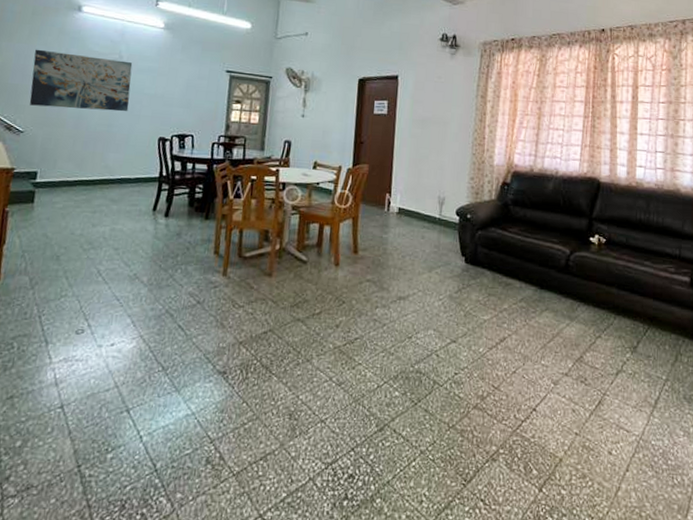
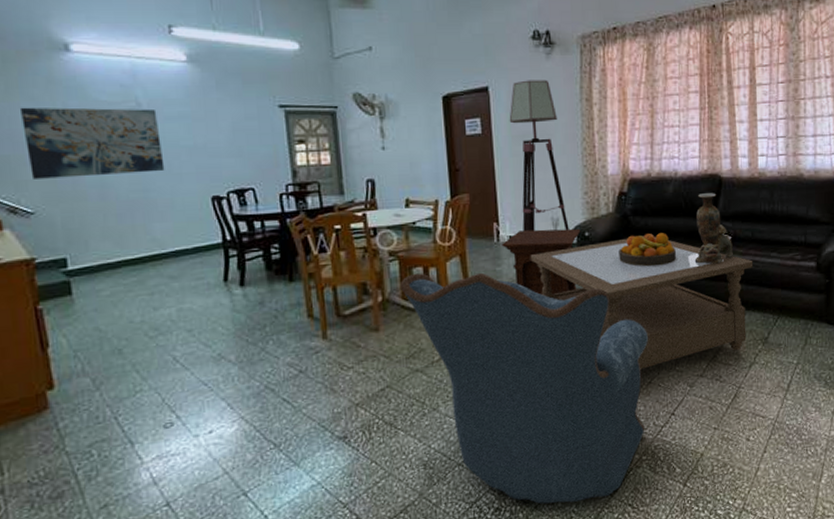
armchair: none [297,228,518,486] -> present [400,272,649,504]
side table: none [391,204,464,269] -> present [502,228,581,295]
floor lamp: none [411,74,456,228] -> present [509,79,574,249]
coffee table: none [414,225,625,357] -> present [530,235,752,369]
fruit bowl: none [496,223,551,257] -> present [618,233,676,266]
vase with dog figurine: none [568,194,607,264] -> present [694,193,733,264]

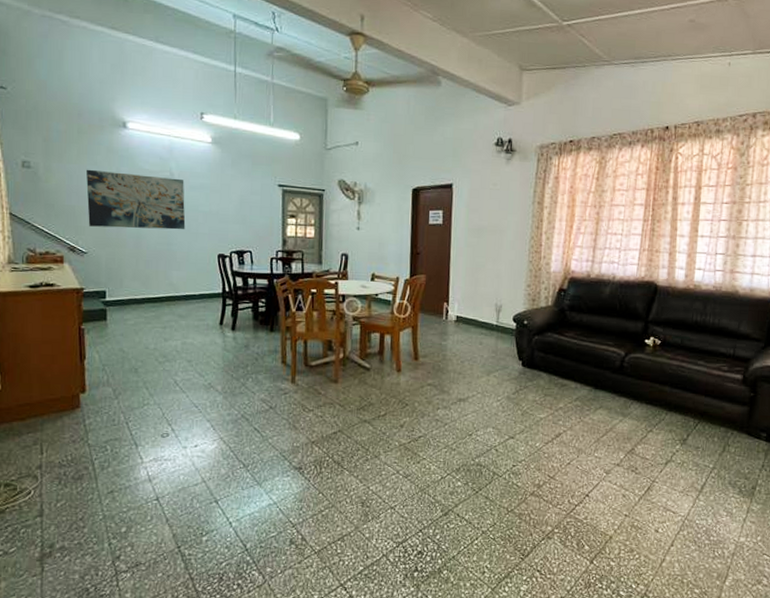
armchair: present [400,272,649,504] -> none [360,338,573,560]
side table: present [502,228,581,295] -> none [449,312,521,373]
floor lamp: present [509,79,574,249] -> none [467,181,513,334]
coffee table: present [530,235,752,369] -> none [472,330,679,450]
fruit bowl: present [618,233,676,266] -> none [552,328,606,359]
vase with dog figurine: present [694,193,733,264] -> none [623,298,662,364]

